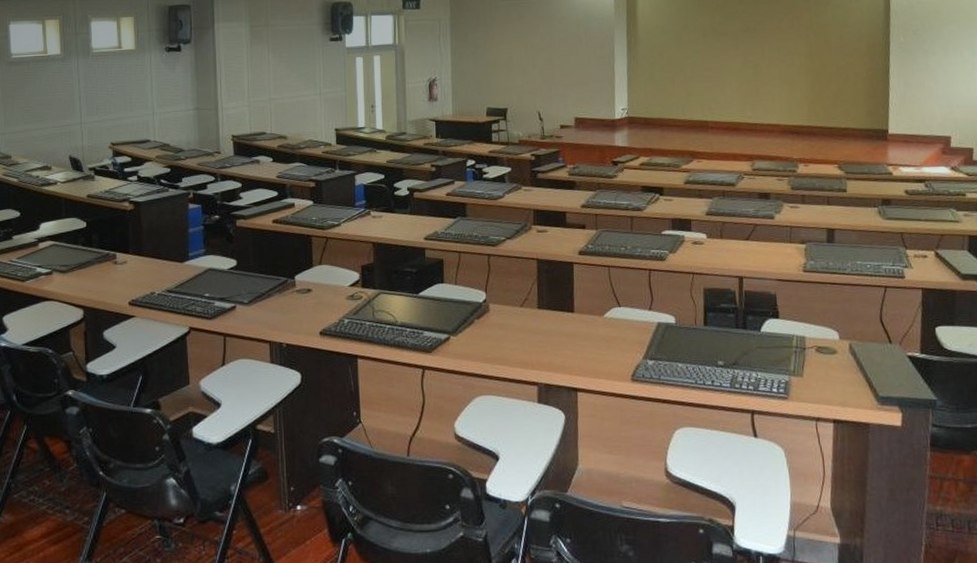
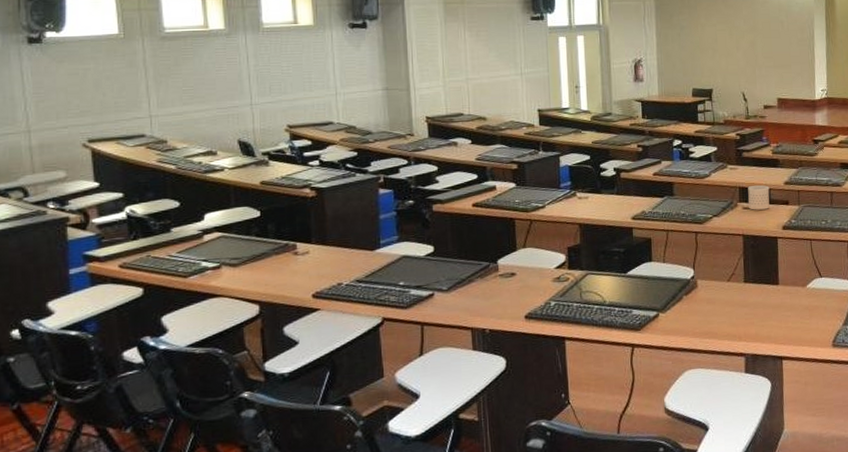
mug: none [542,208,566,234] -> present [747,185,770,210]

